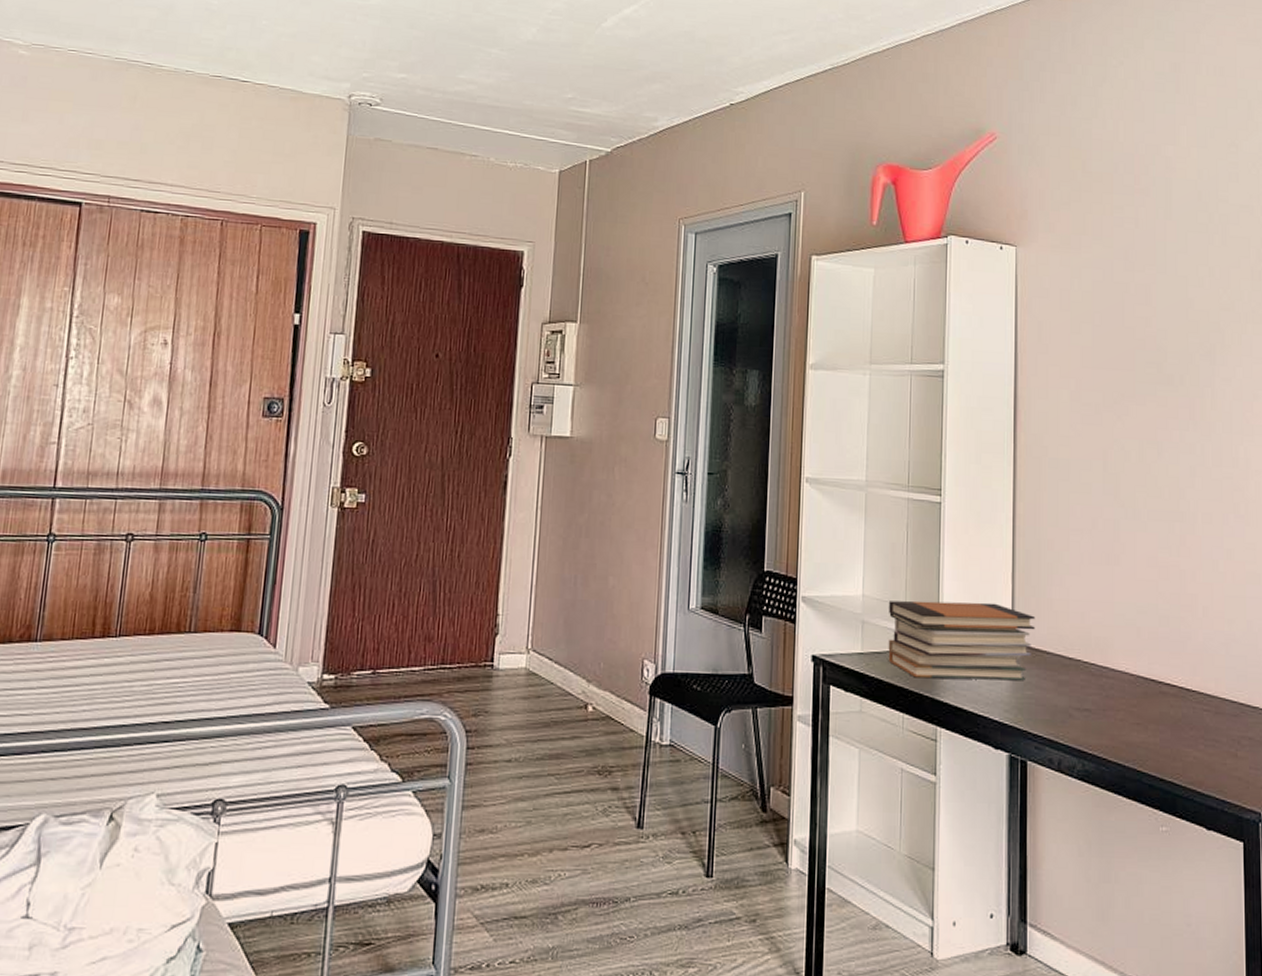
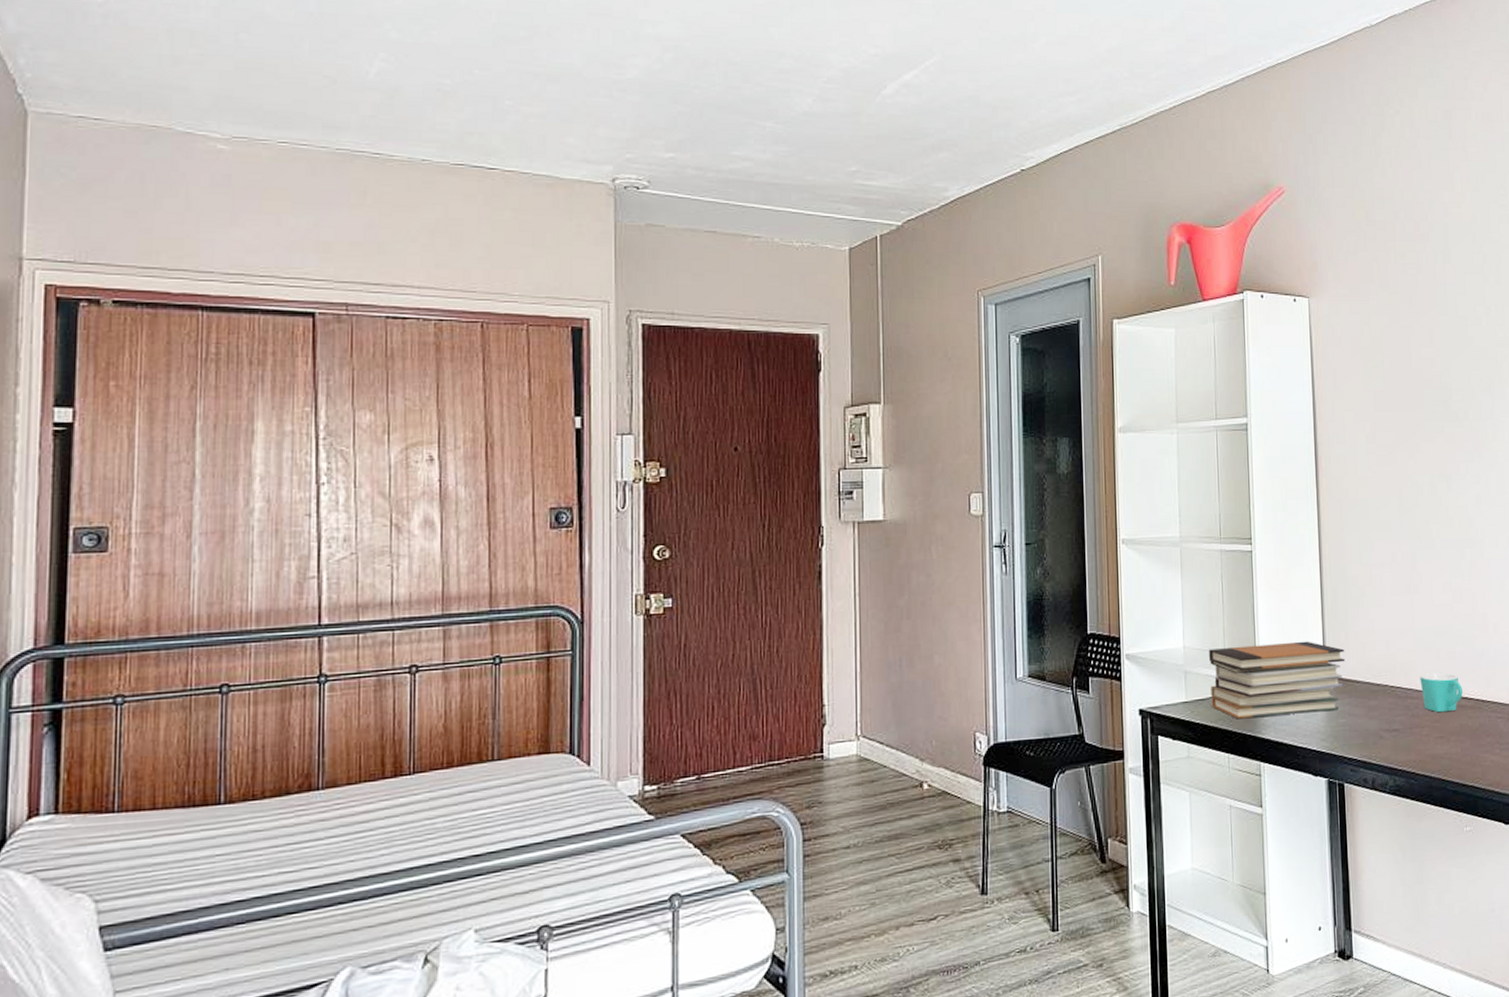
mug: none [1117,652,1166,697] -> present [1420,672,1464,713]

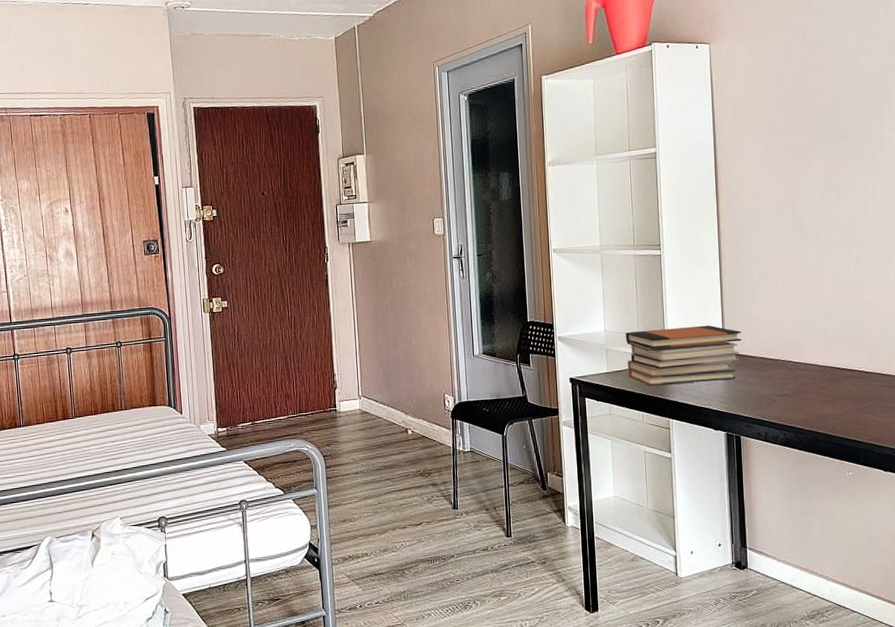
mug: present [1420,672,1464,713] -> none [808,349,848,382]

